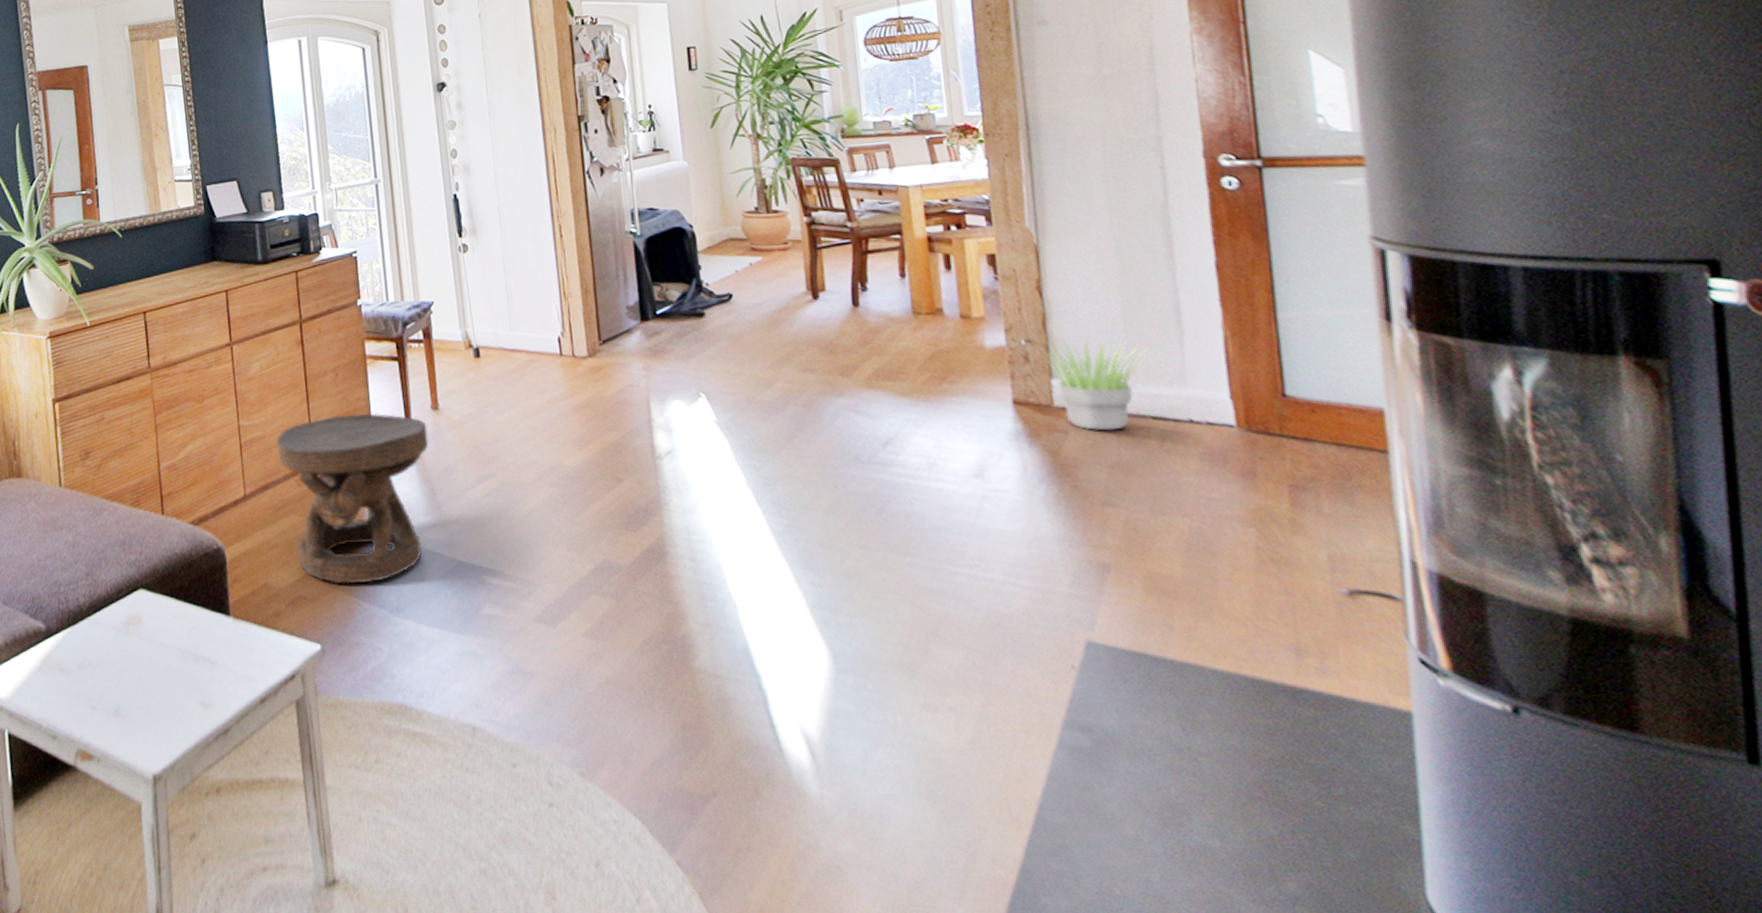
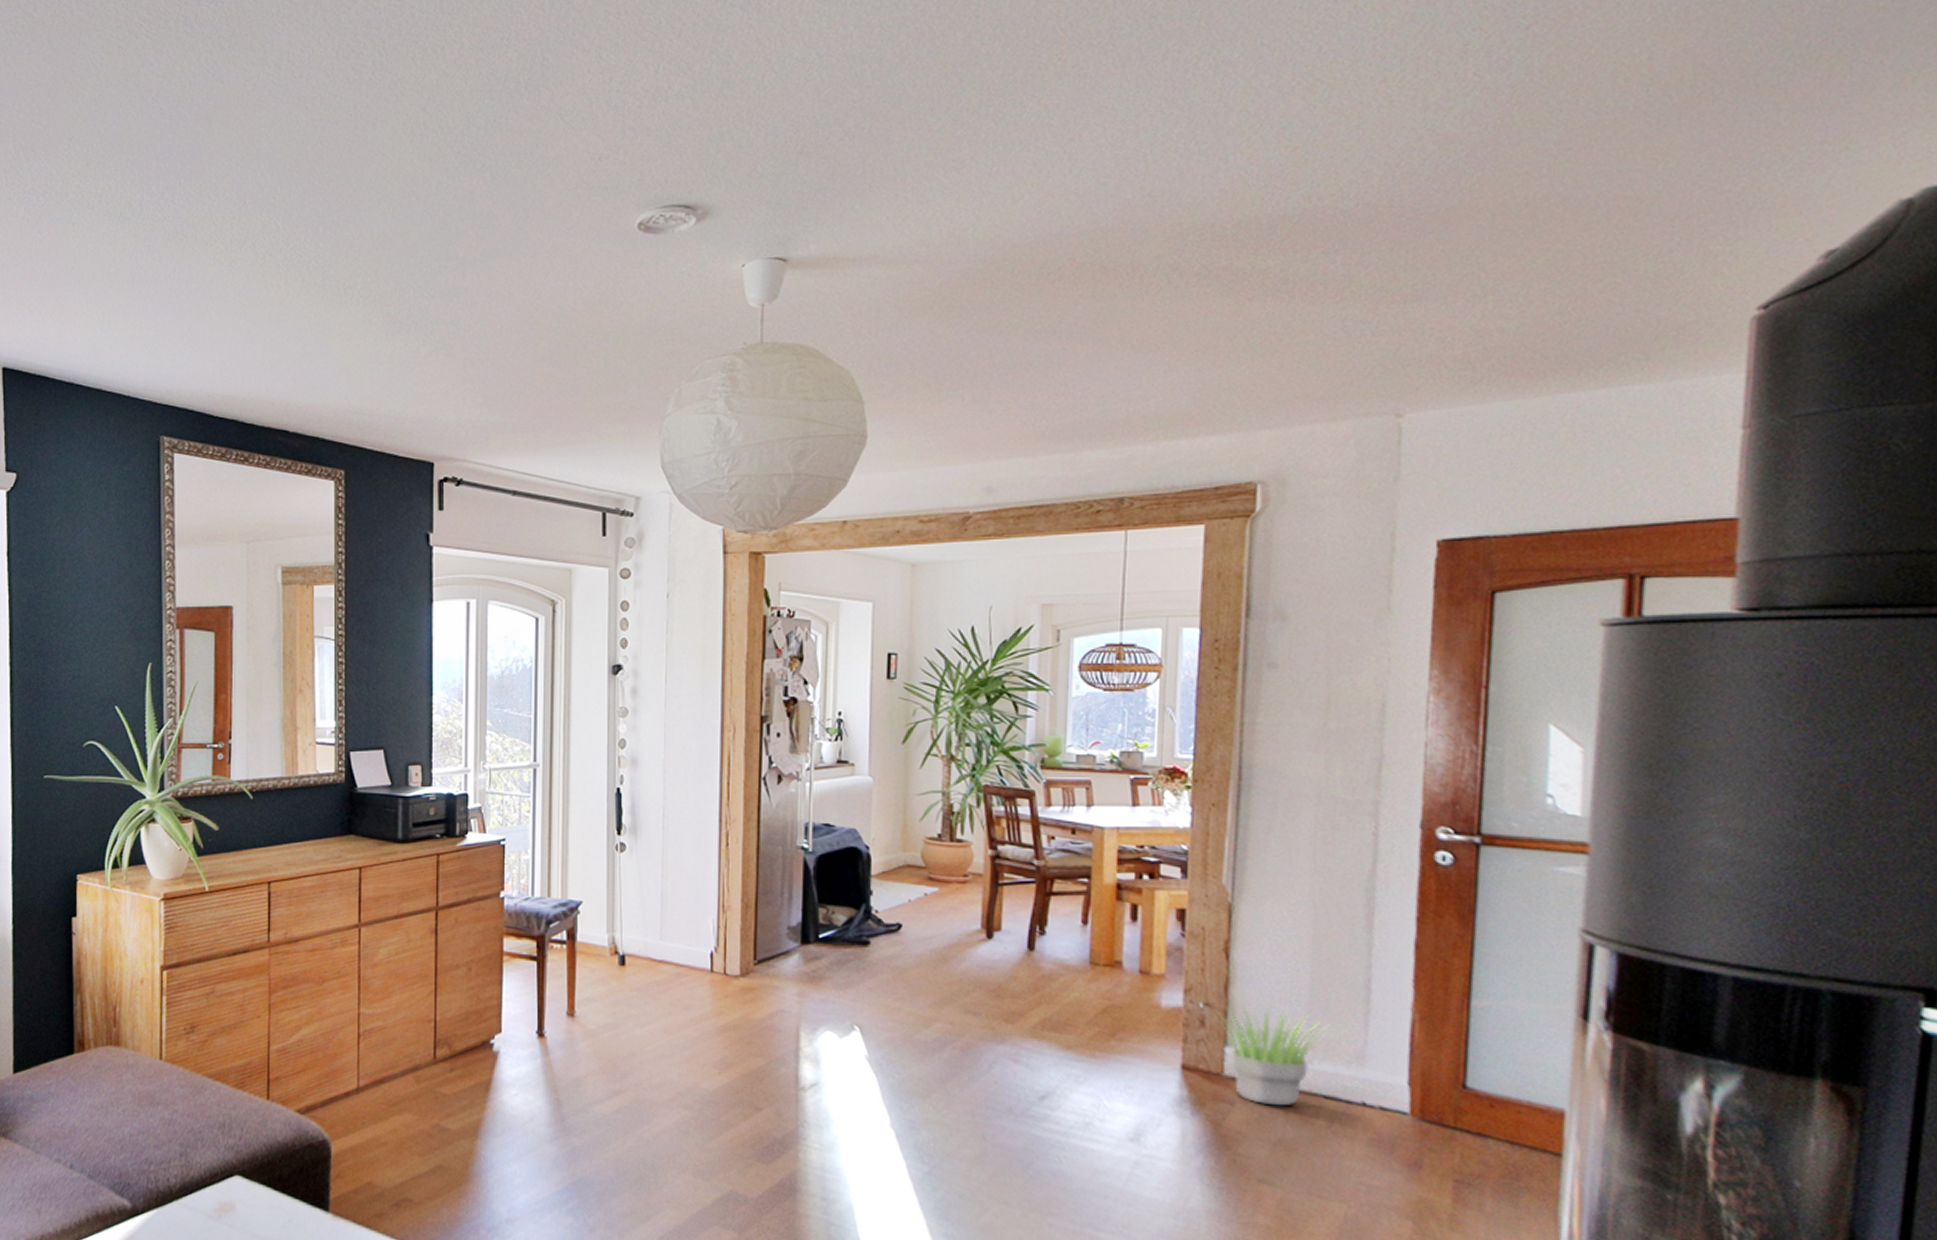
side table: present [276,413,429,584] -> none [396,1012,560,1192]

